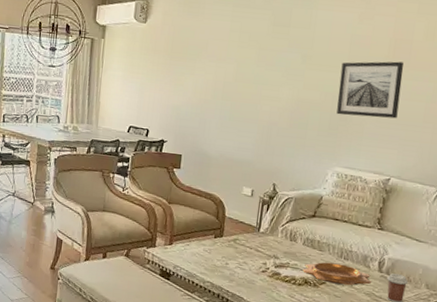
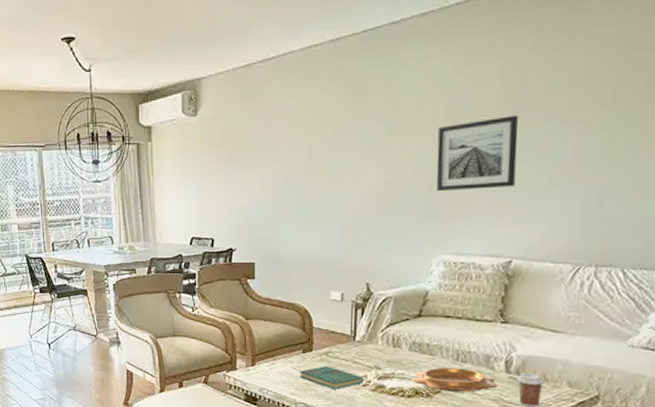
book: none [209,251,264,273] -> present [299,366,364,390]

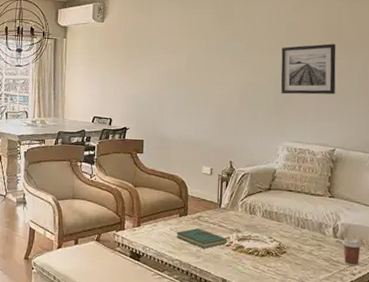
decorative bowl: present [412,367,499,392] -> none [264,232,329,253]

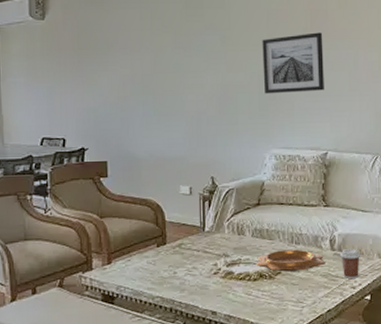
book: present [176,228,227,249] -> none [155,258,214,280]
decorative bowl: none [264,232,329,253] -> present [256,249,327,272]

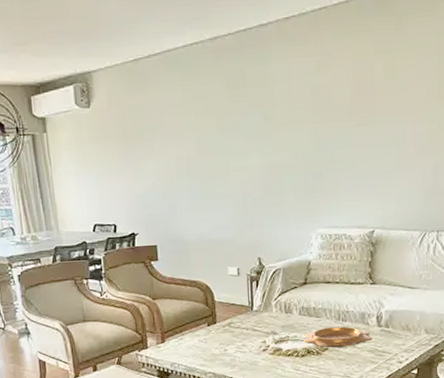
wall art: present [262,32,324,94] -> none [307,107,371,174]
coffee cup: present [340,249,361,279] -> none [387,325,408,354]

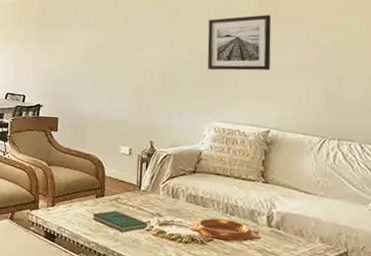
book: none [206,336,263,357] -> present [92,210,148,232]
wall art: none [307,107,371,174] -> present [207,15,272,71]

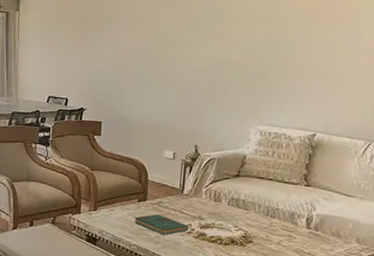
decorative bowl: present [188,218,262,242] -> none [228,220,301,244]
wall art: present [207,15,272,71] -> none [257,13,327,73]

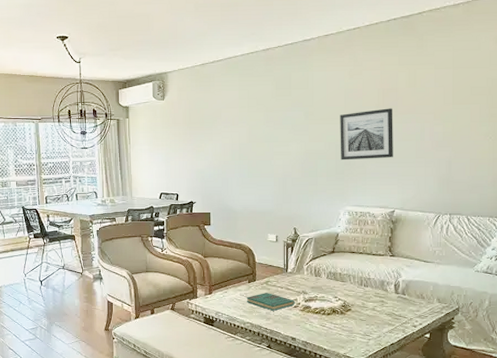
wall art: none [257,13,327,73] -> present [340,108,393,161]

